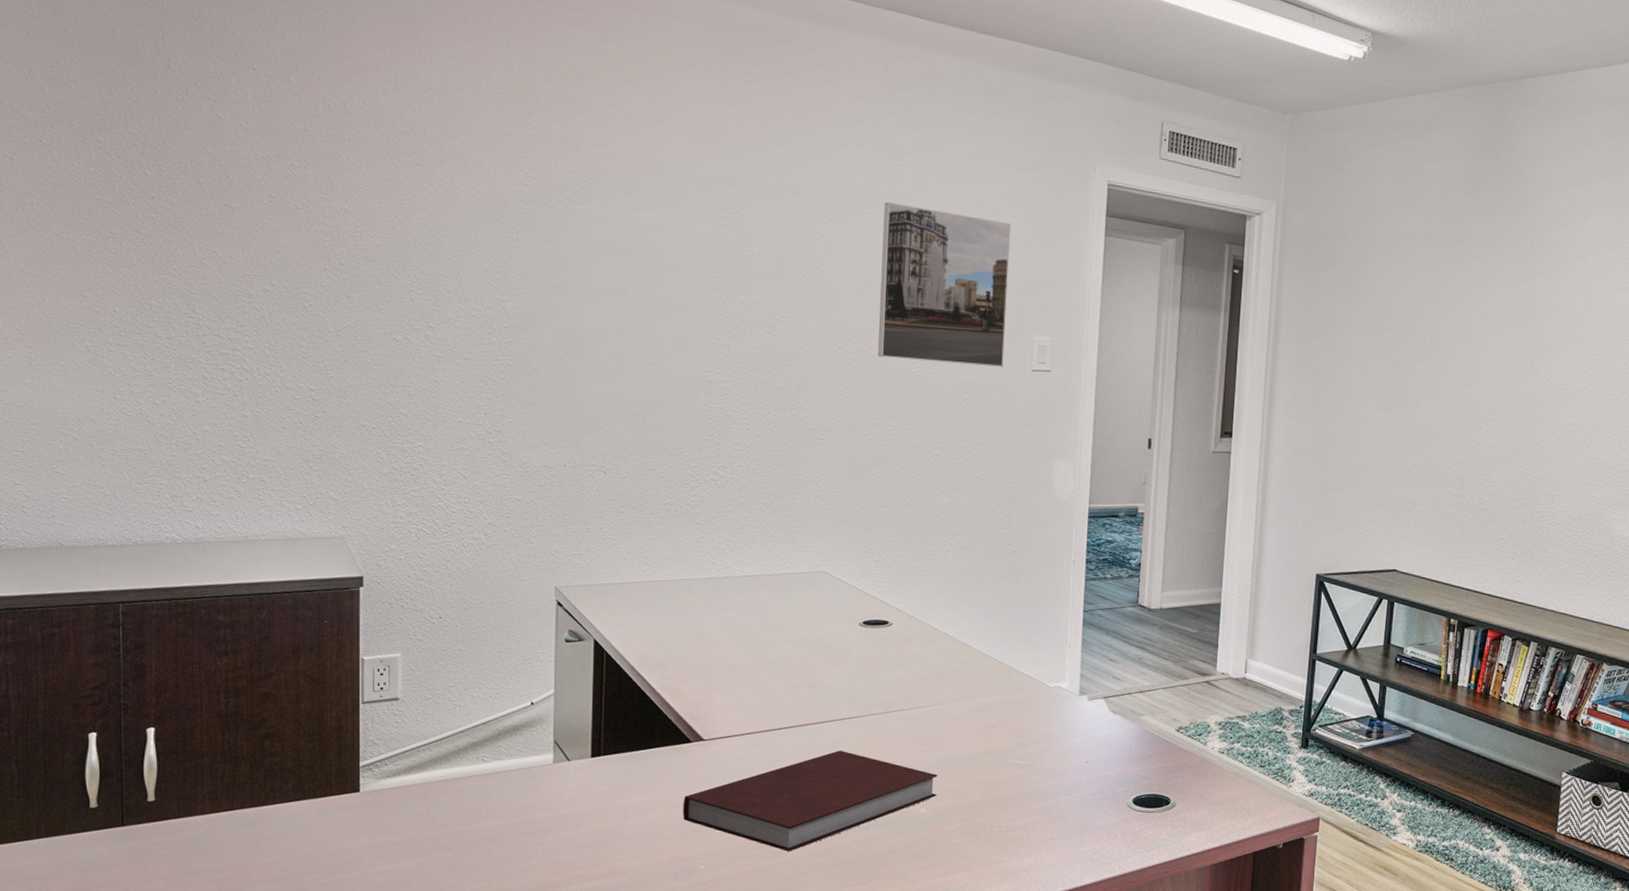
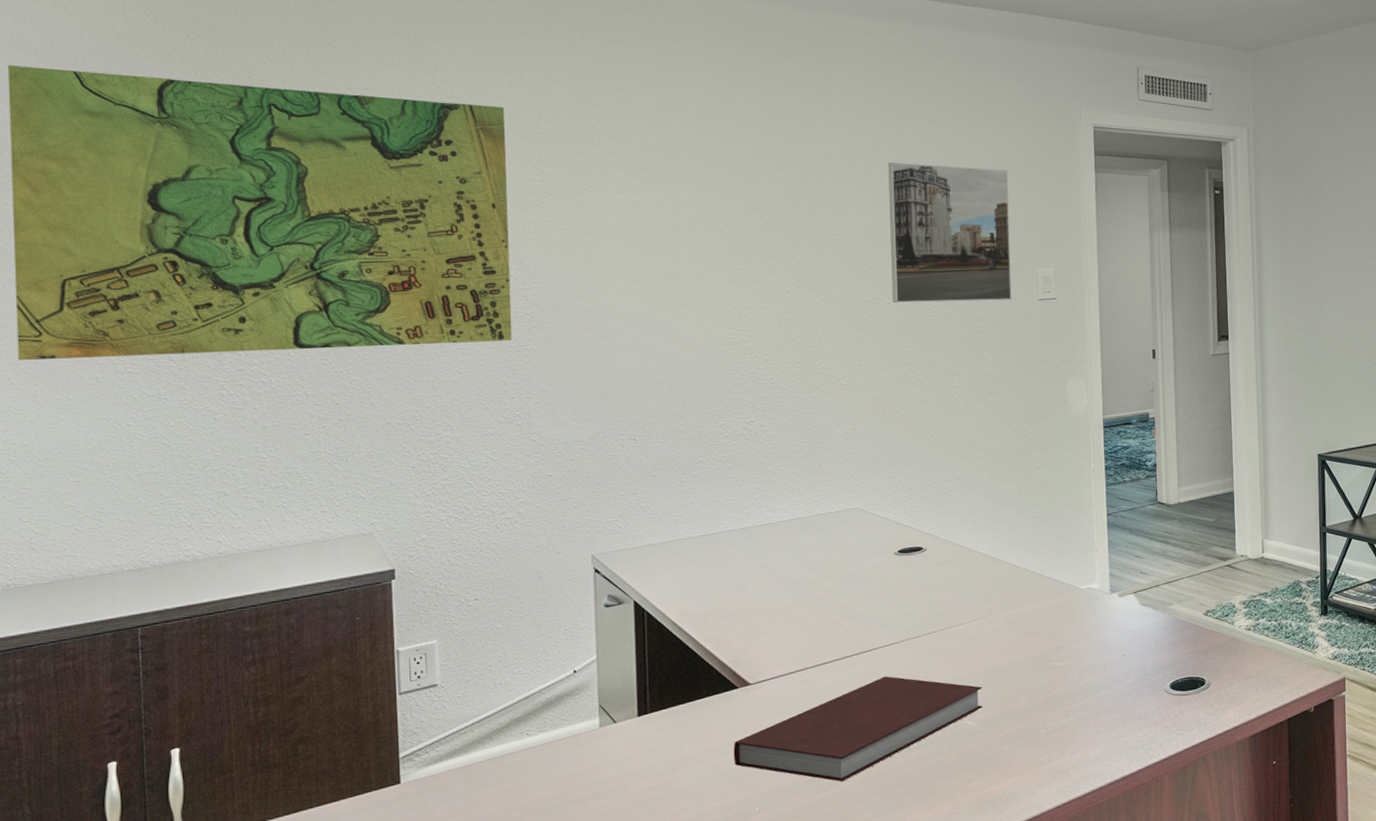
map: none [9,9,493,354] -> present [7,65,513,360]

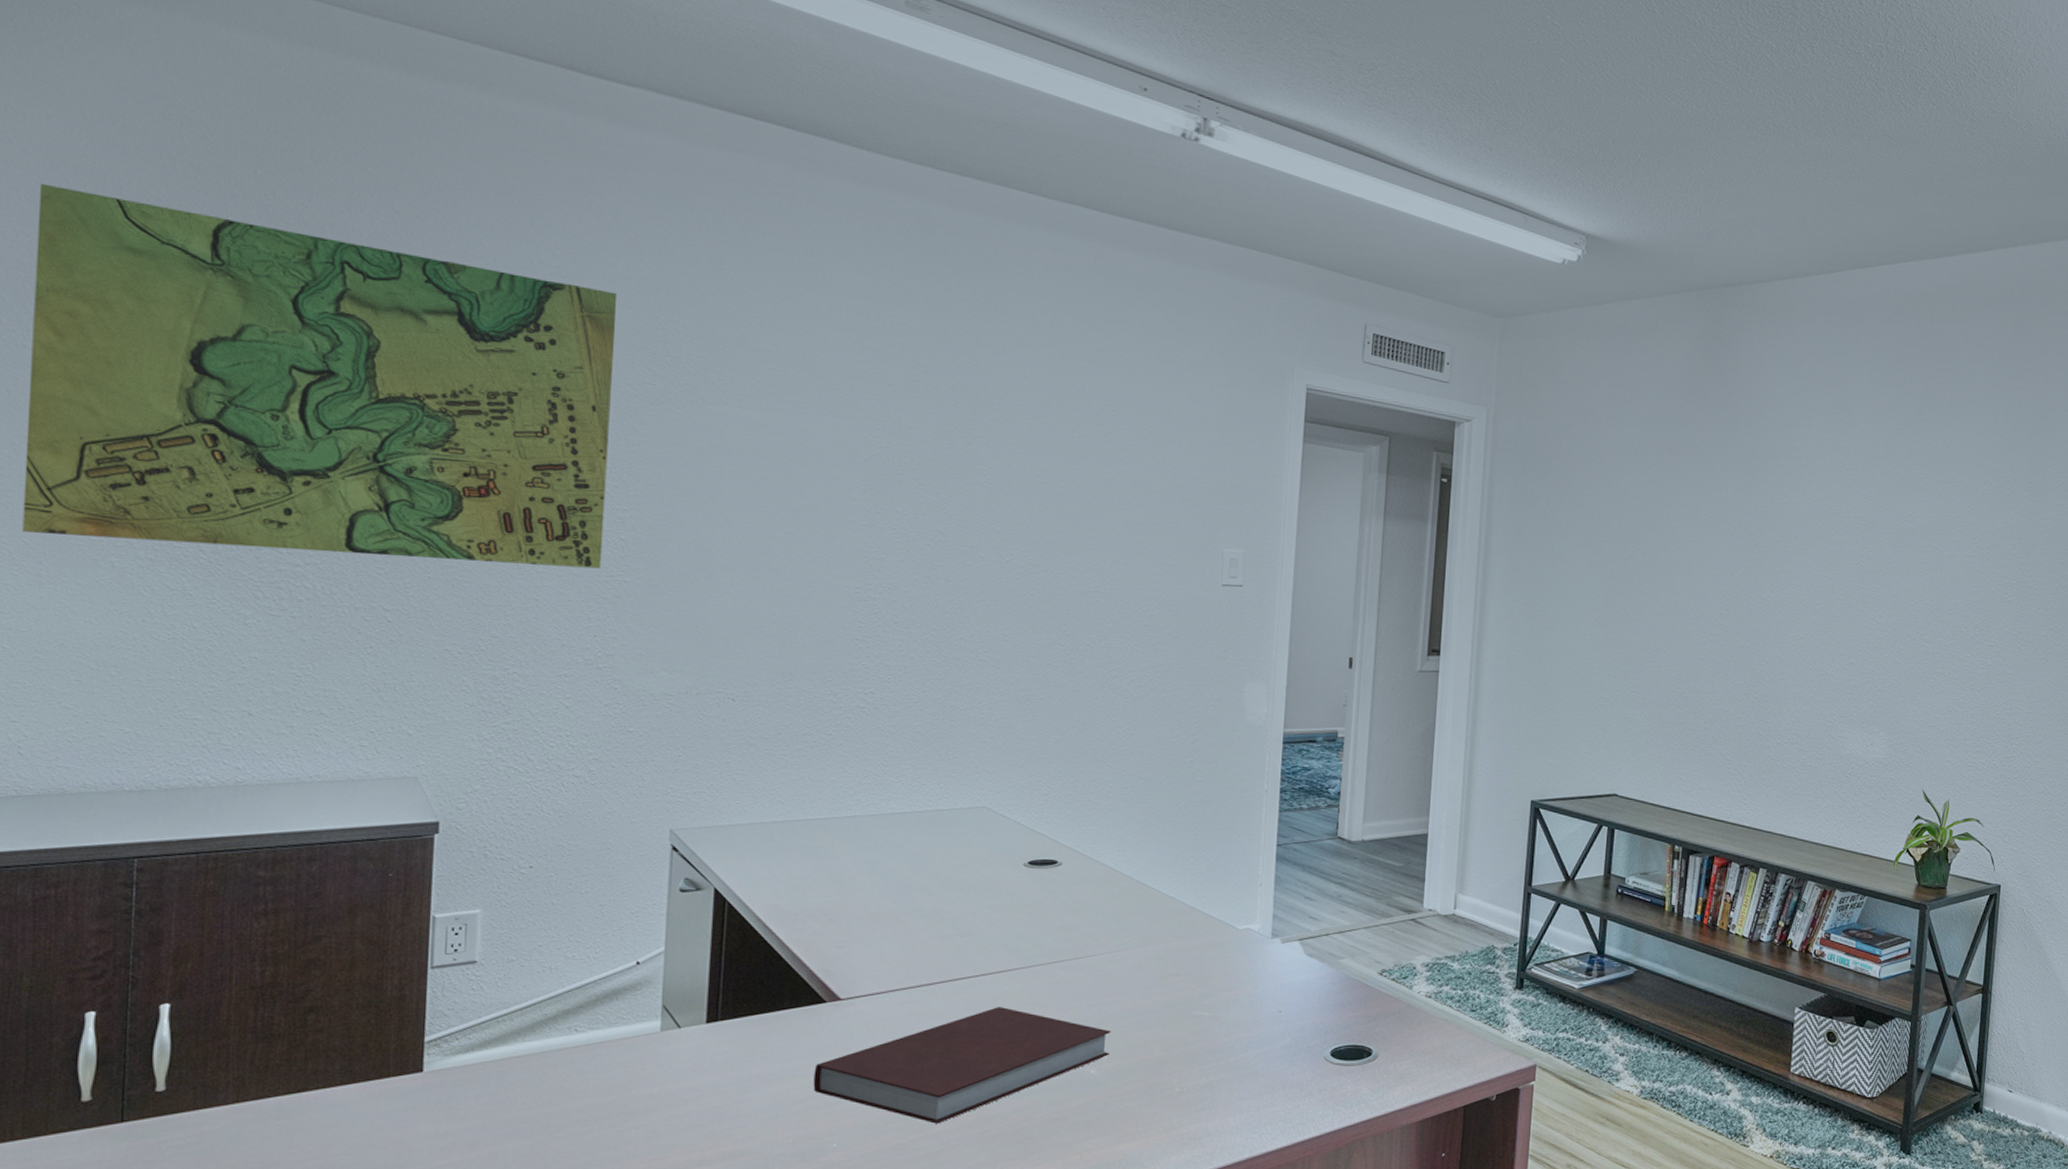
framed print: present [888,161,1012,303] -> none [1051,404,1201,582]

